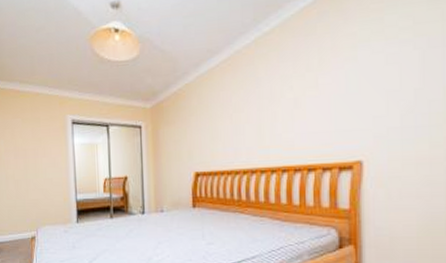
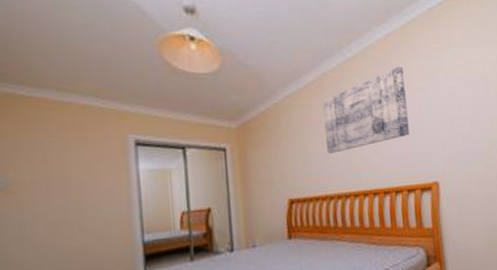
wall art: none [233,35,331,130] -> present [323,65,410,154]

